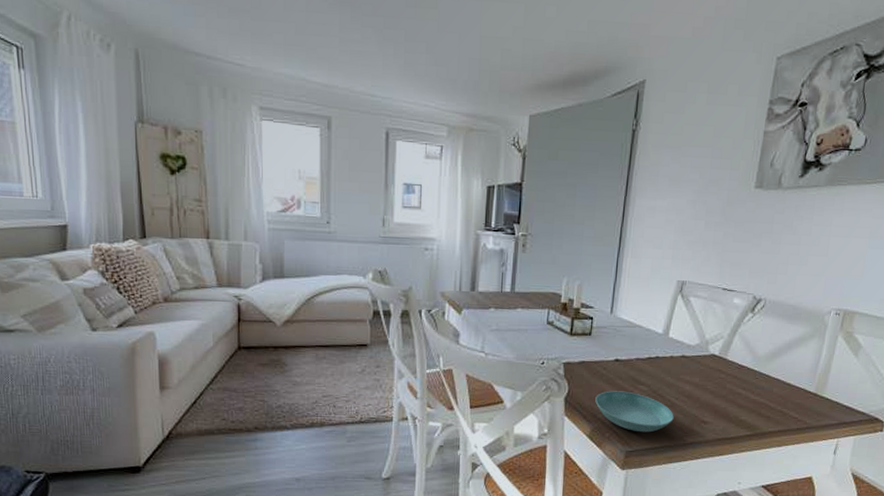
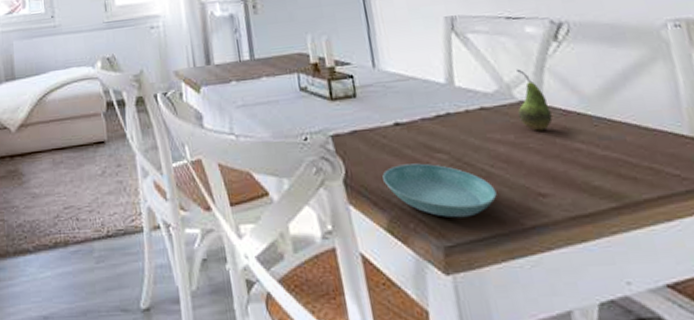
fruit: none [707,330,731,378] -> present [516,69,553,131]

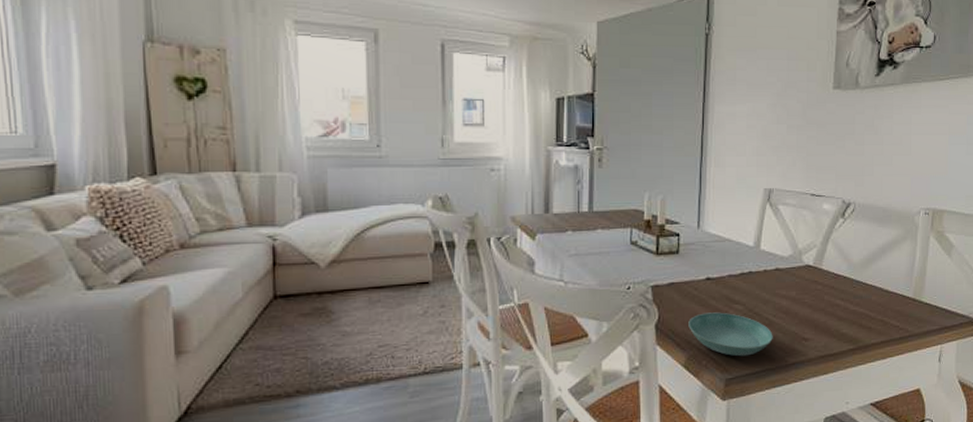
fruit: present [516,69,553,131] -> none [803,238,826,290]

